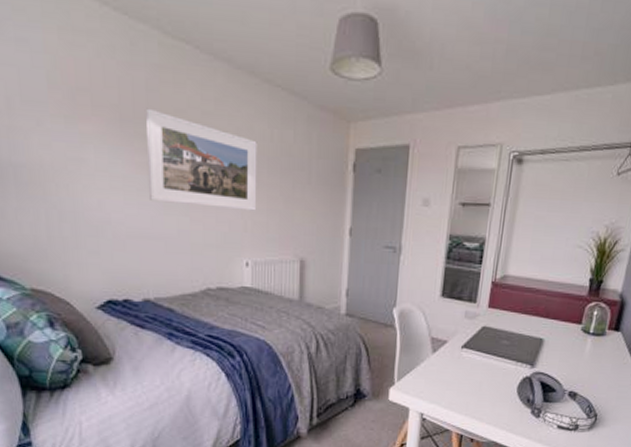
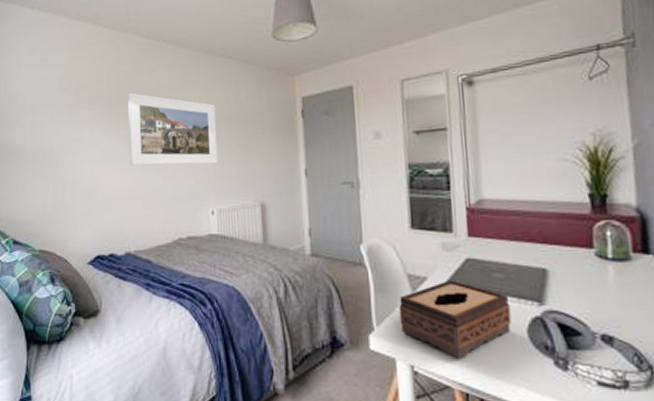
tissue box: none [418,344,510,408] -> present [398,280,512,358]

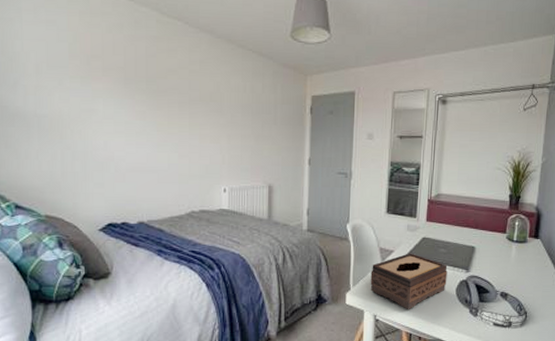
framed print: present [127,92,218,166] -> none [144,69,233,147]

